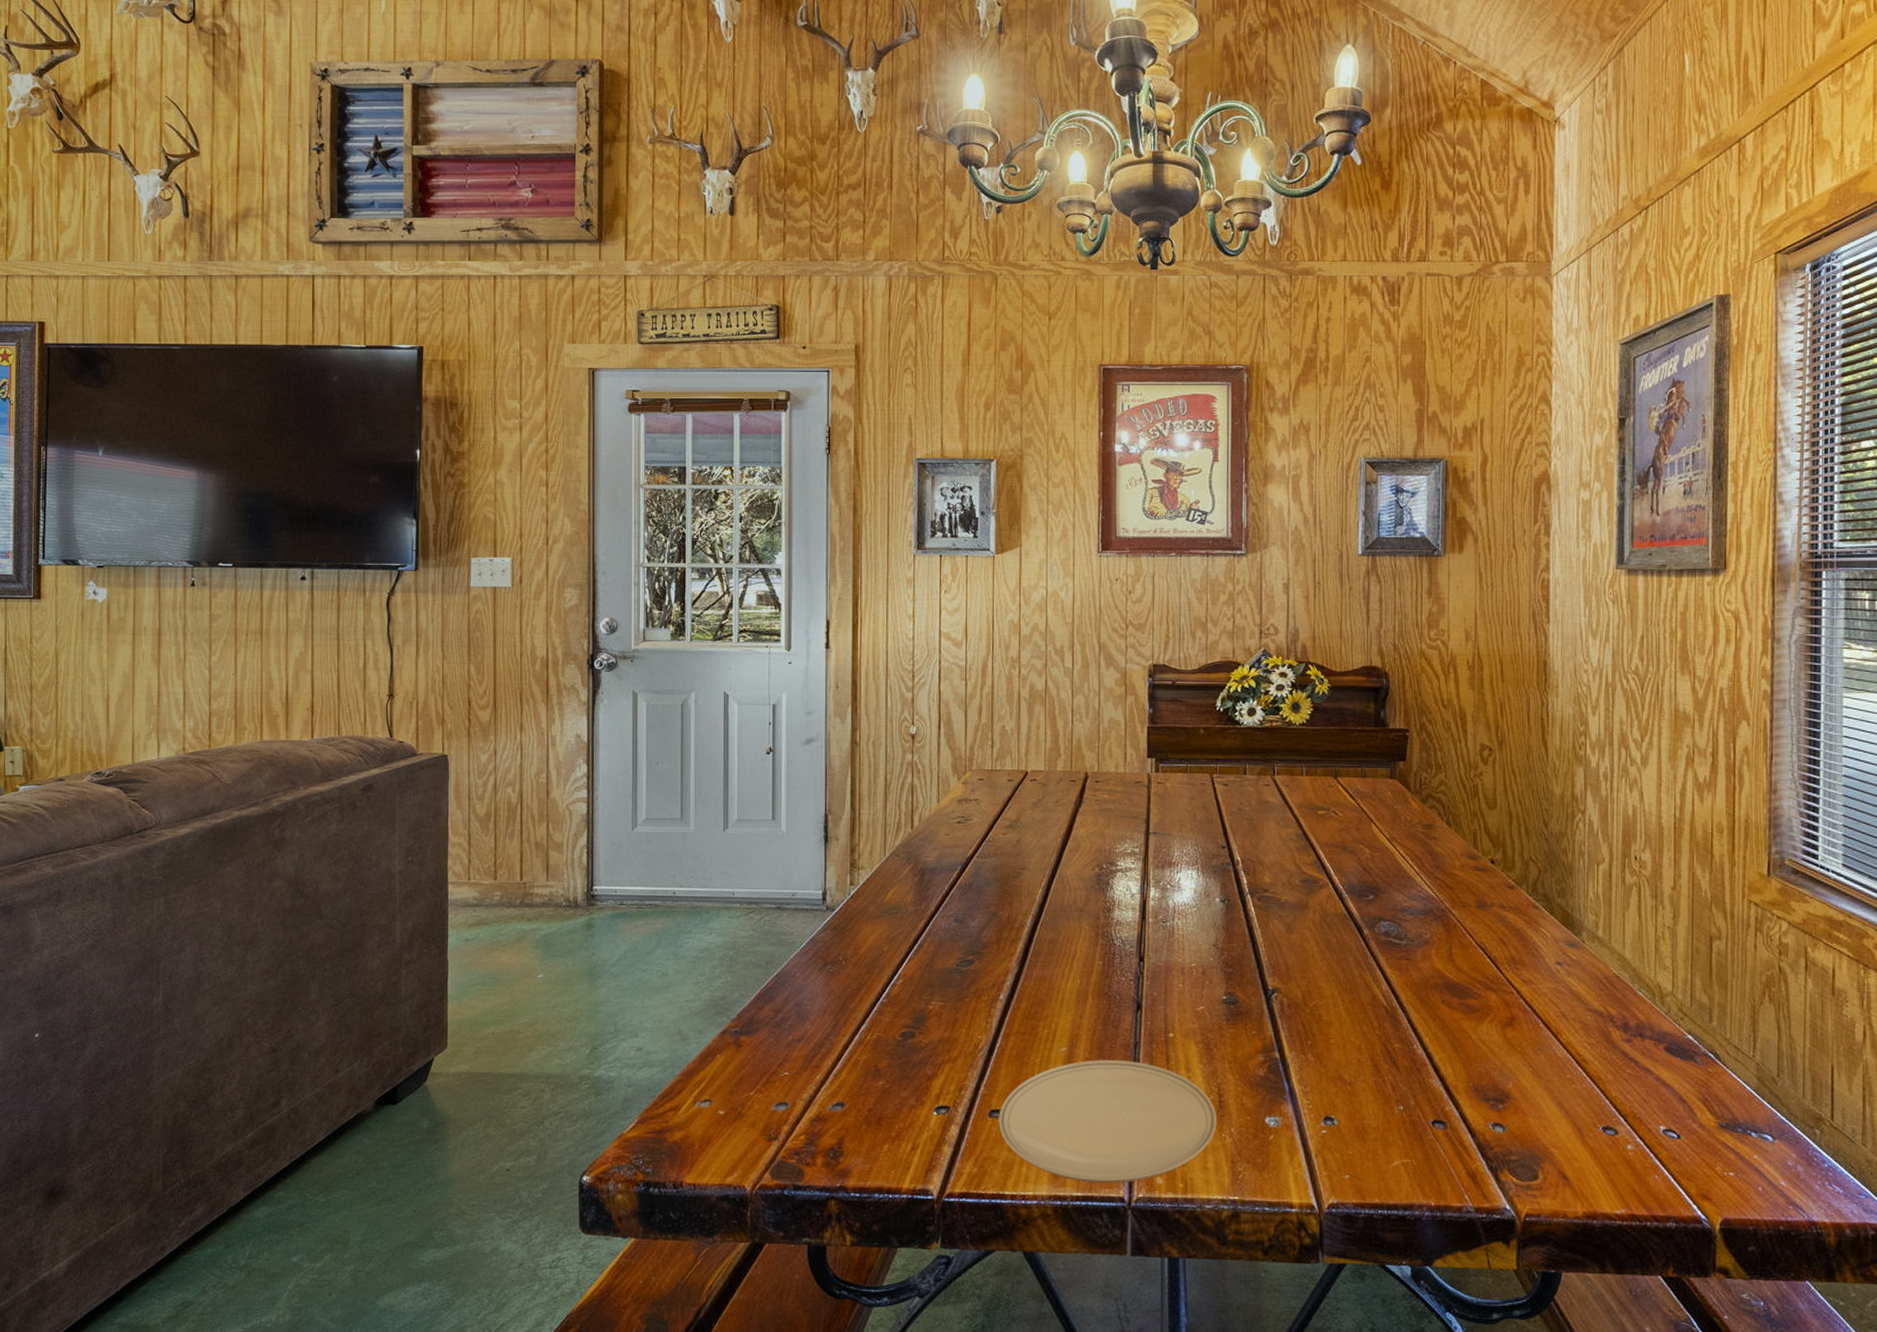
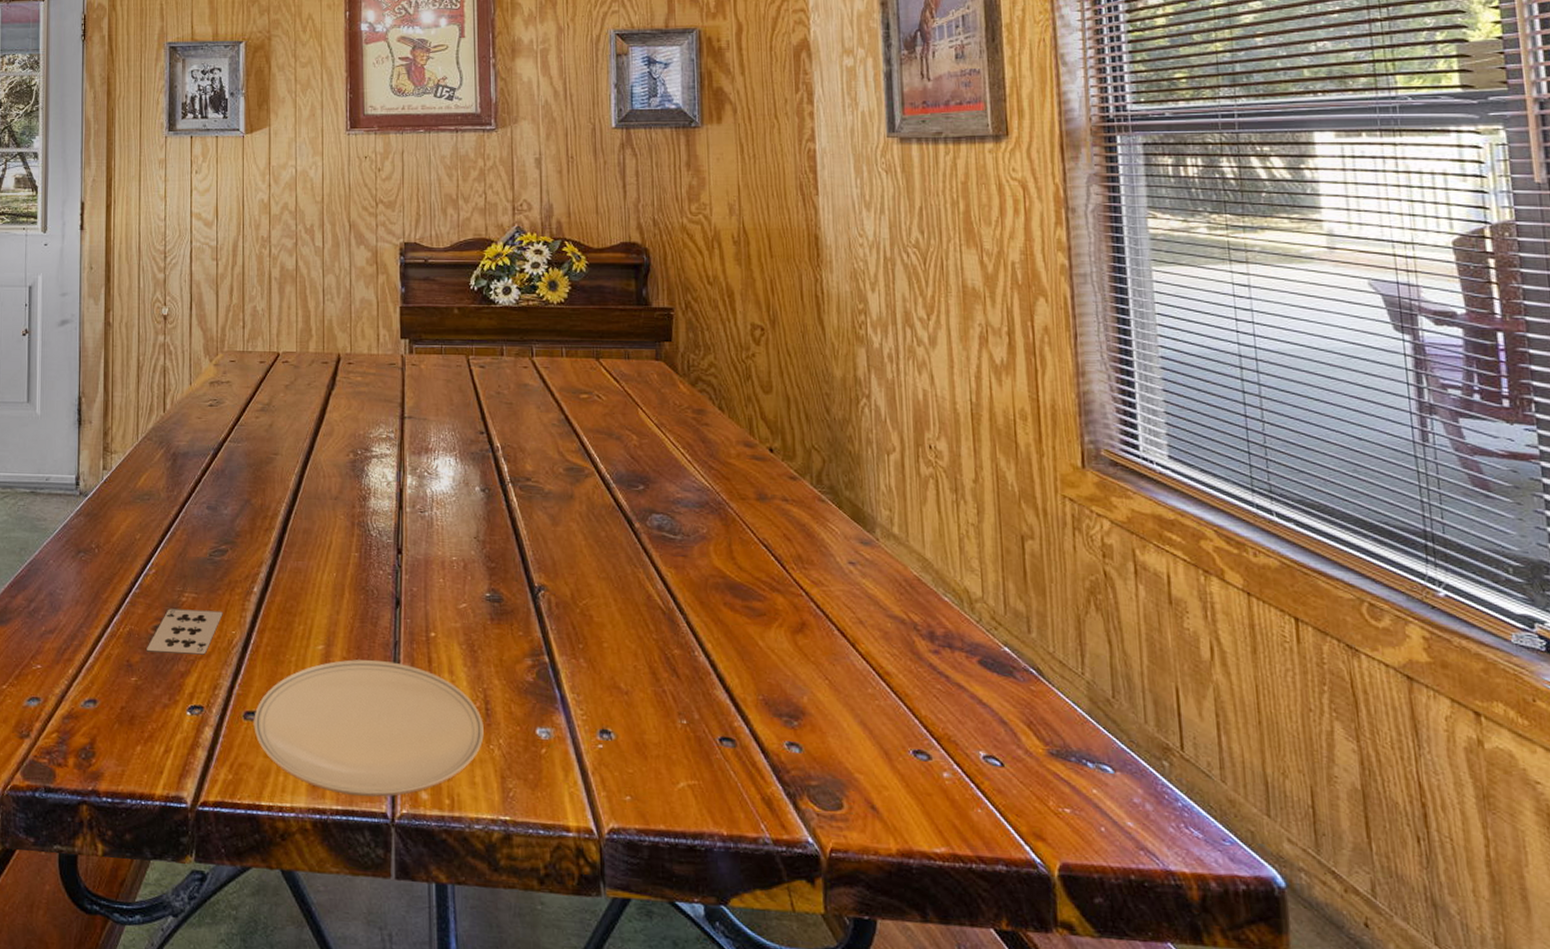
playing card: none [894,1016,969,1059] -> present [147,609,223,655]

